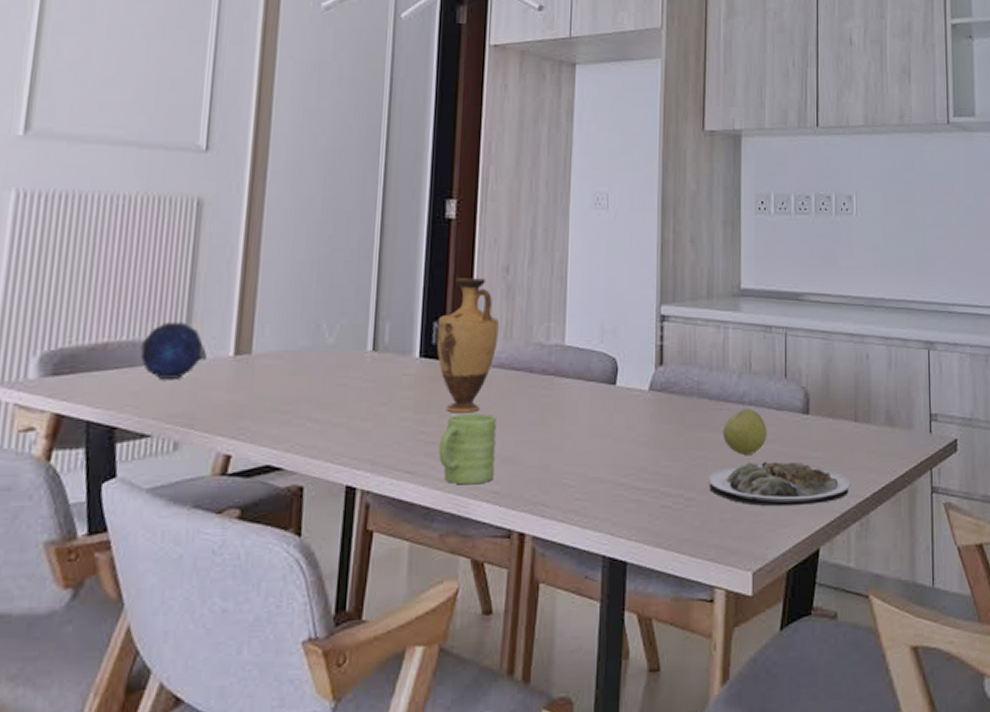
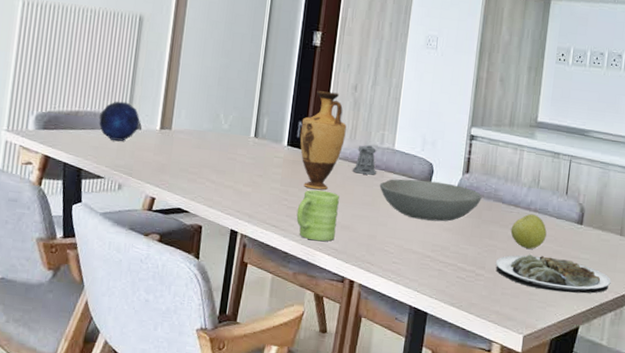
pepper shaker: none [510,344,545,384] -> present [352,145,377,175]
bowl: none [549,381,682,435] -> present [379,179,482,222]

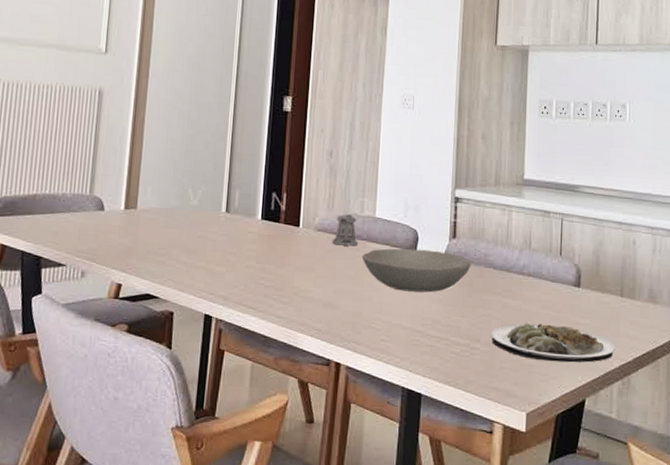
decorative orb: present [99,101,140,141] -> none [58,181,102,224]
mug: present [296,189,339,242] -> none [275,265,320,322]
vase: present [300,90,347,190] -> none [274,159,323,265]
apple: present [510,214,547,249] -> none [504,278,543,317]

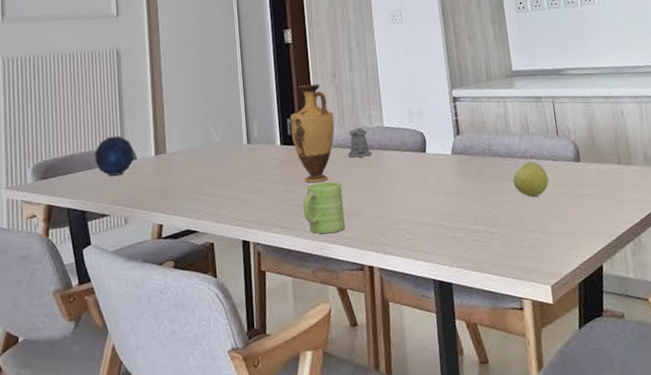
decorative orb: none [58,181,102,224] -> present [94,135,135,176]
vase: none [274,159,323,265] -> present [289,84,335,183]
mug: none [275,265,320,322] -> present [303,181,345,234]
bowl: present [362,248,471,293] -> none [377,149,478,191]
plate: present [491,322,616,363] -> none [506,199,622,235]
apple: none [504,278,543,317] -> present [512,161,549,197]

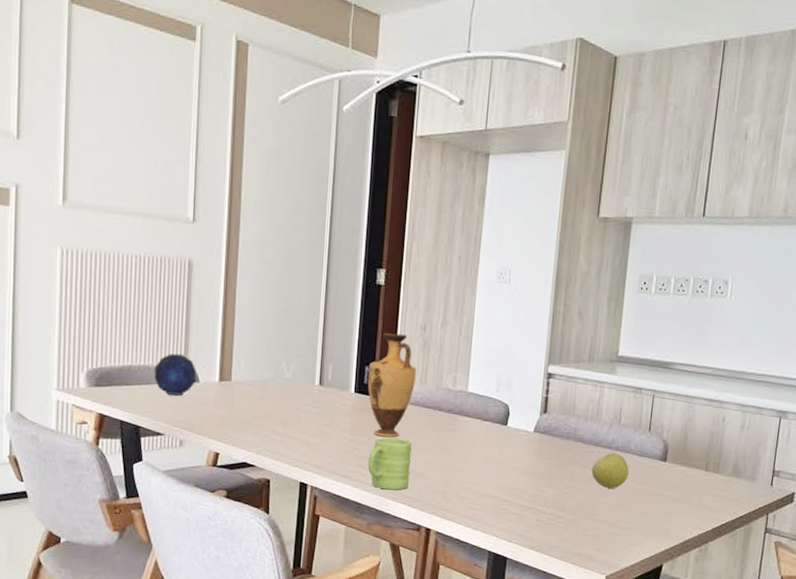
pepper shaker: present [347,128,372,158] -> none [424,388,451,420]

